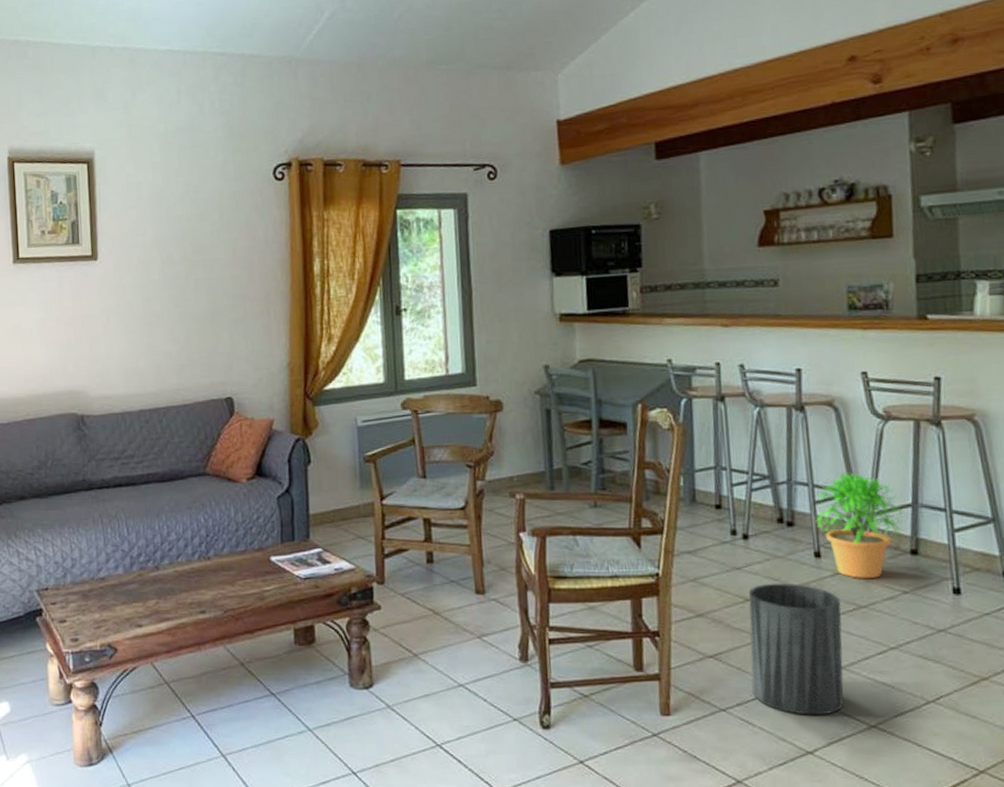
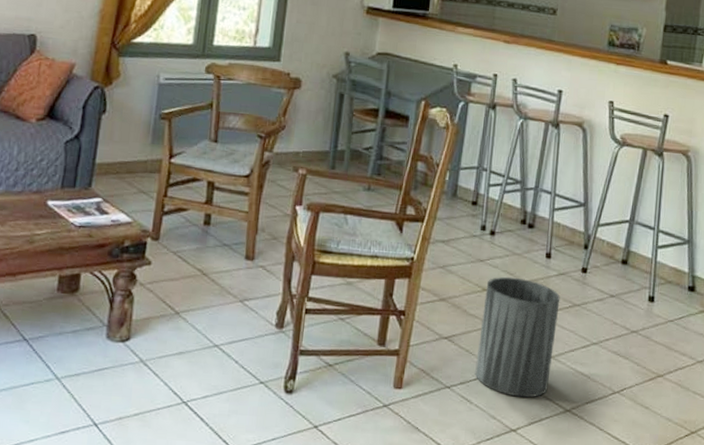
potted plant: present [815,472,904,578] -> none [552,186,623,281]

